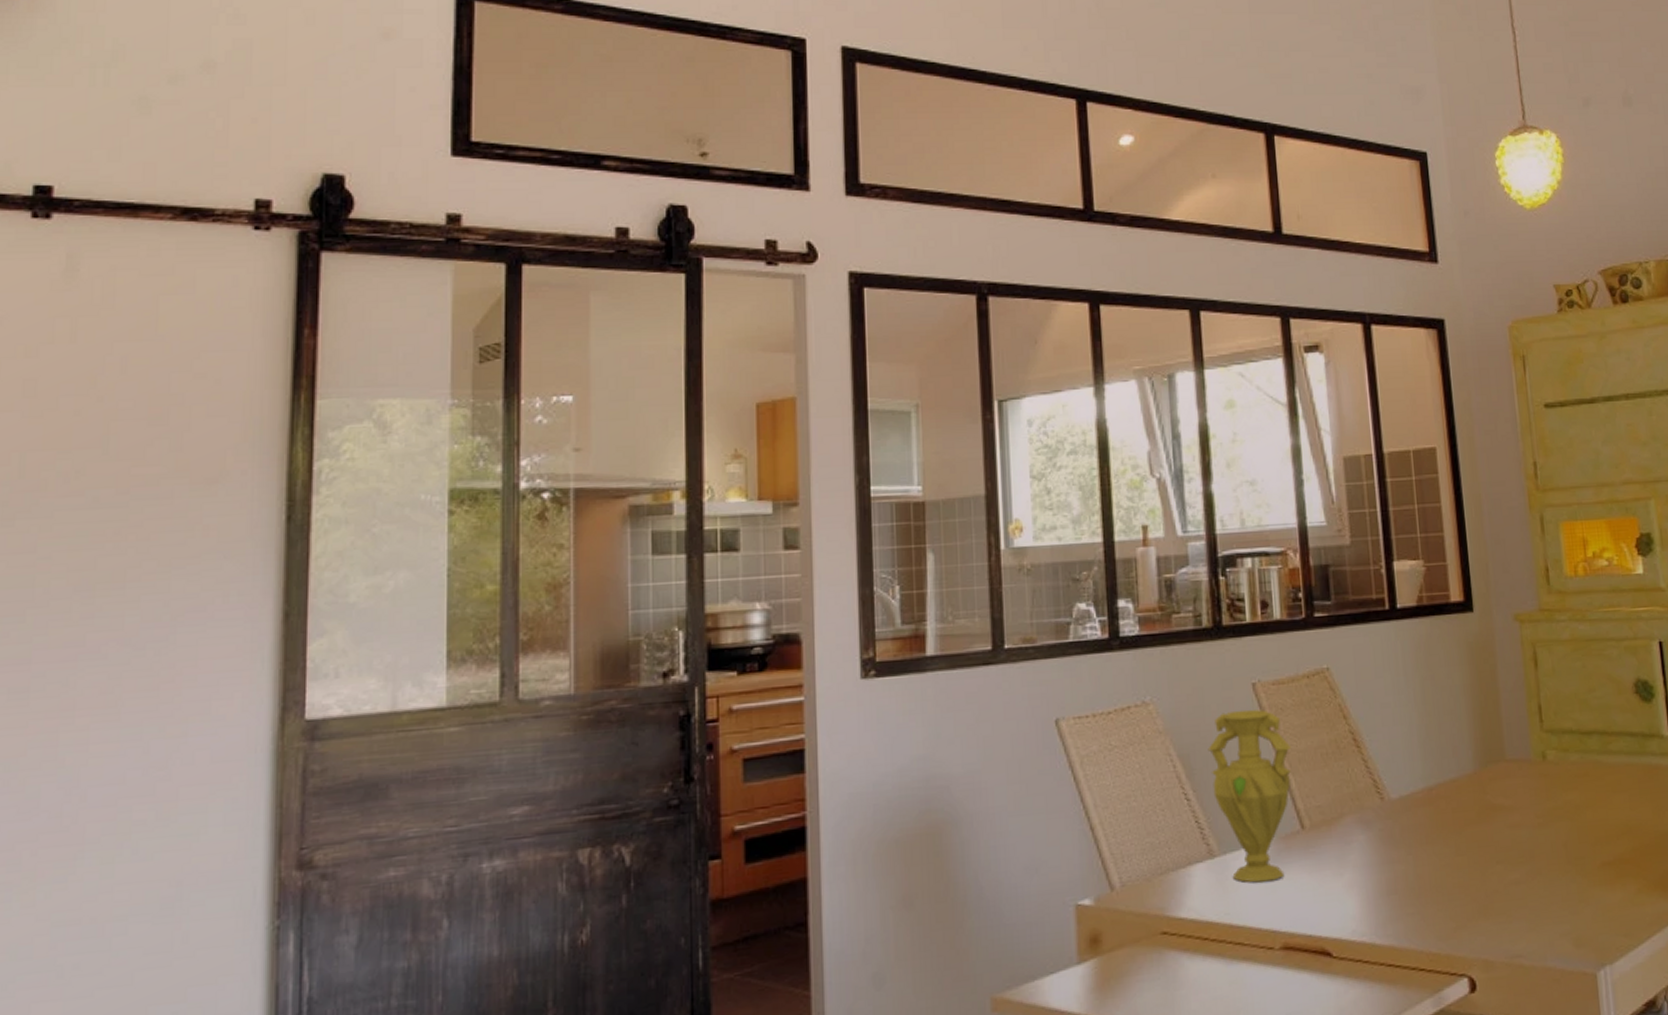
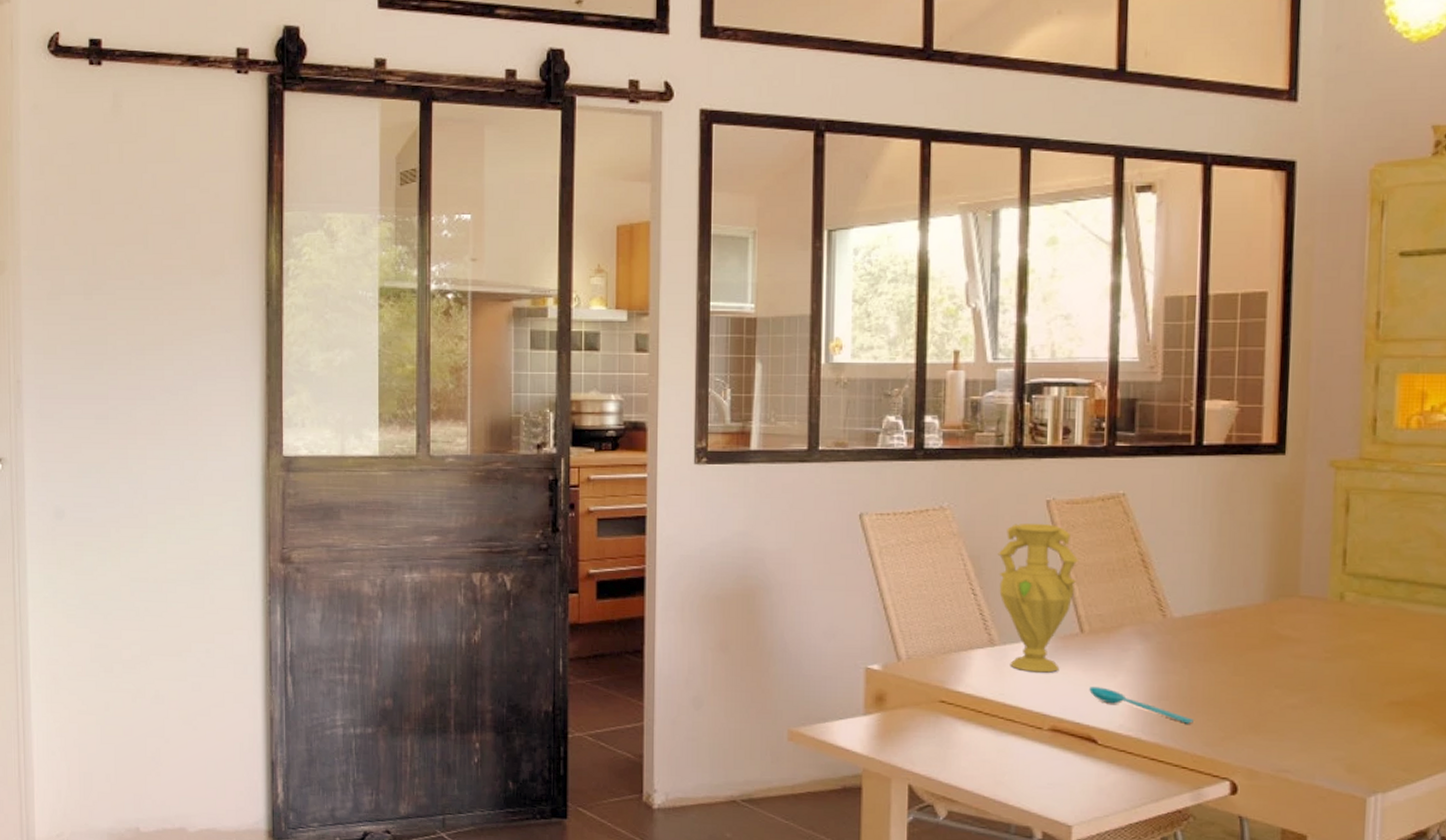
spoon: none [1317,889,1425,918] -> present [1089,687,1194,724]

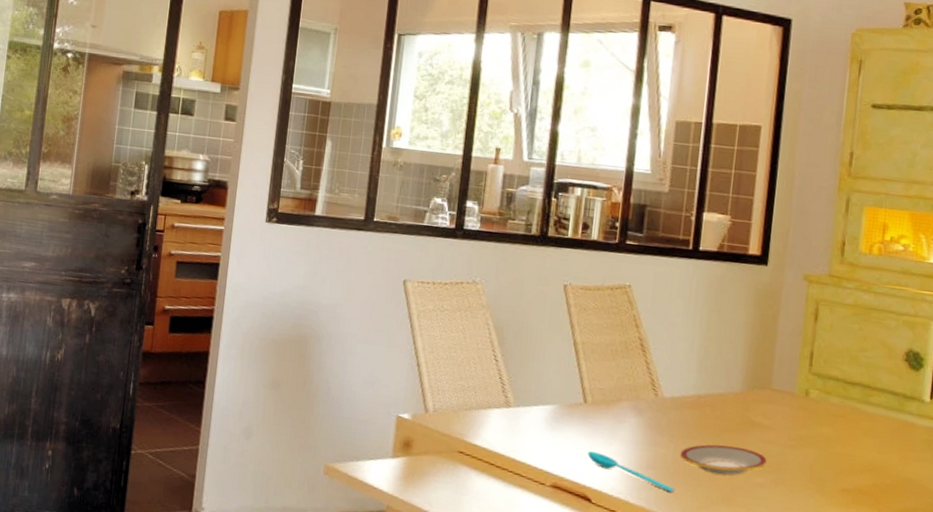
vase: present [997,523,1079,673] -> none [517,302,588,436]
plate: none [1197,665,1299,698] -> present [680,444,767,475]

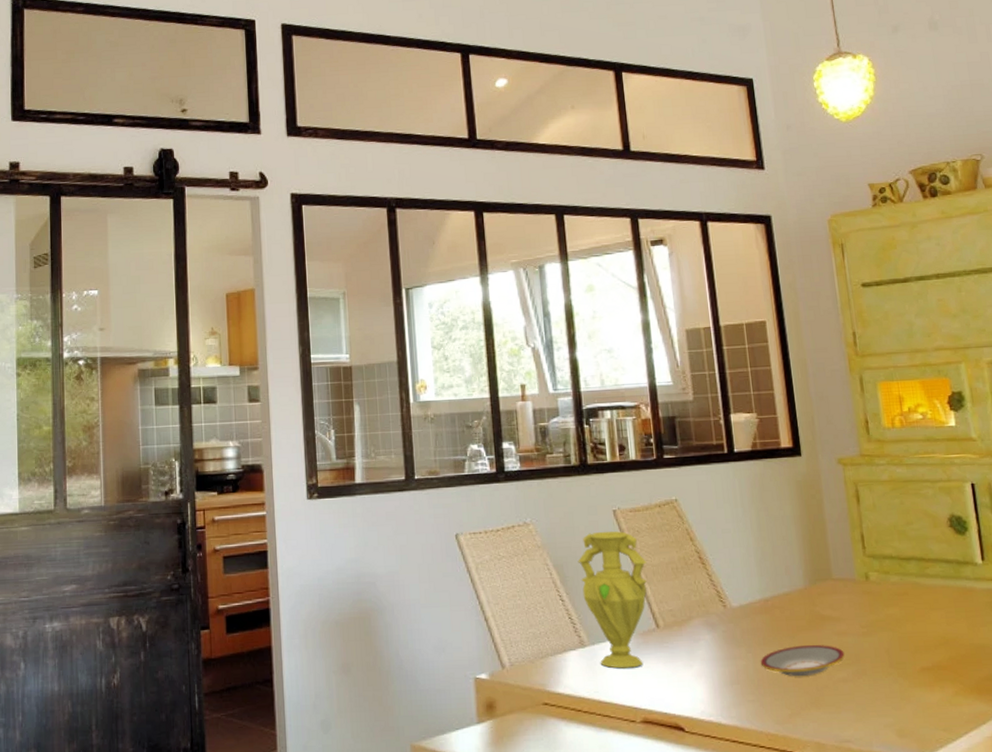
vase: none [517,302,588,436] -> present [577,531,647,669]
spoon: present [588,451,675,492] -> none [671,677,763,705]

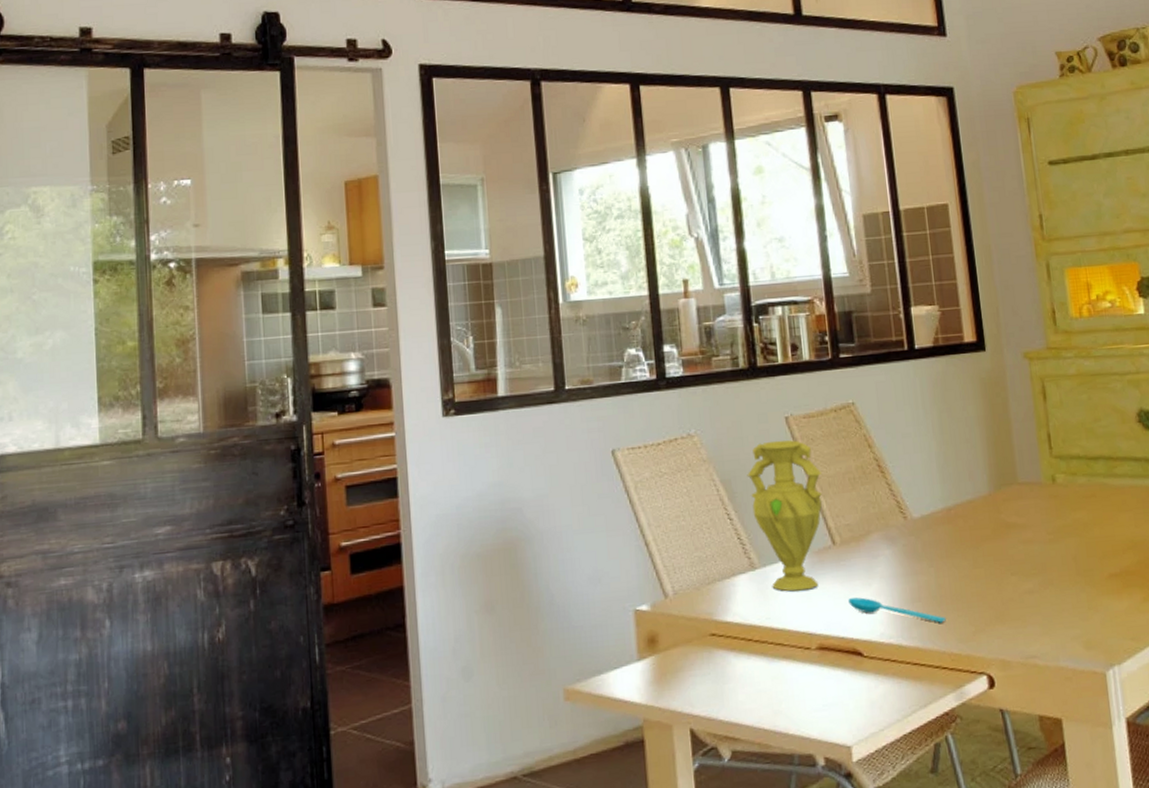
spoon: none [671,677,763,705] -> present [848,597,946,623]
plate: present [760,644,845,676] -> none [943,554,1031,590]

